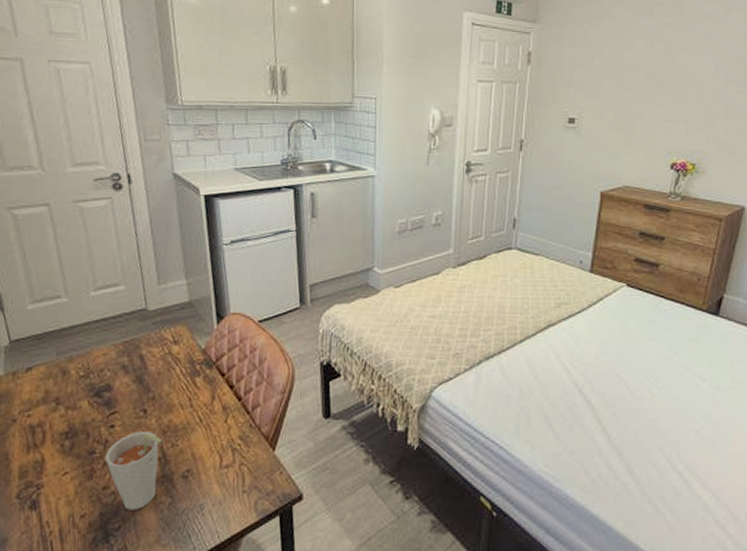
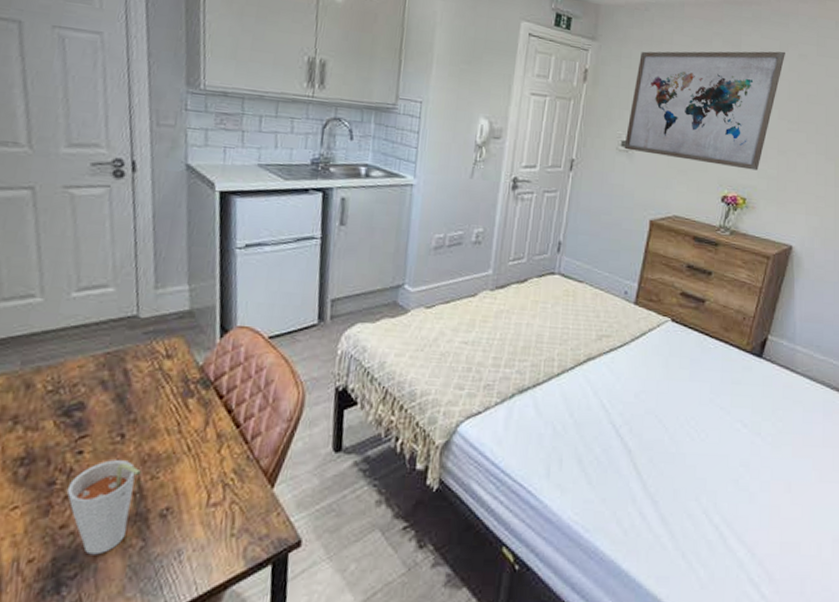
wall art: none [571,14,730,136] -> present [624,51,785,171]

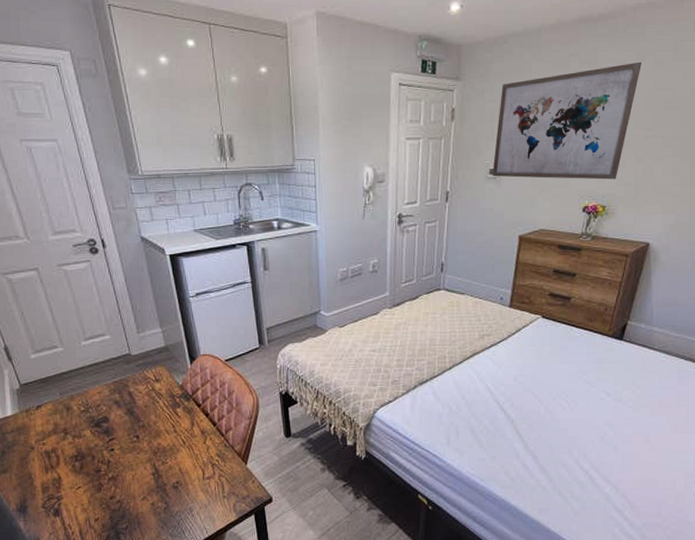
cup: present [66,460,141,555] -> none [109,453,155,514]

